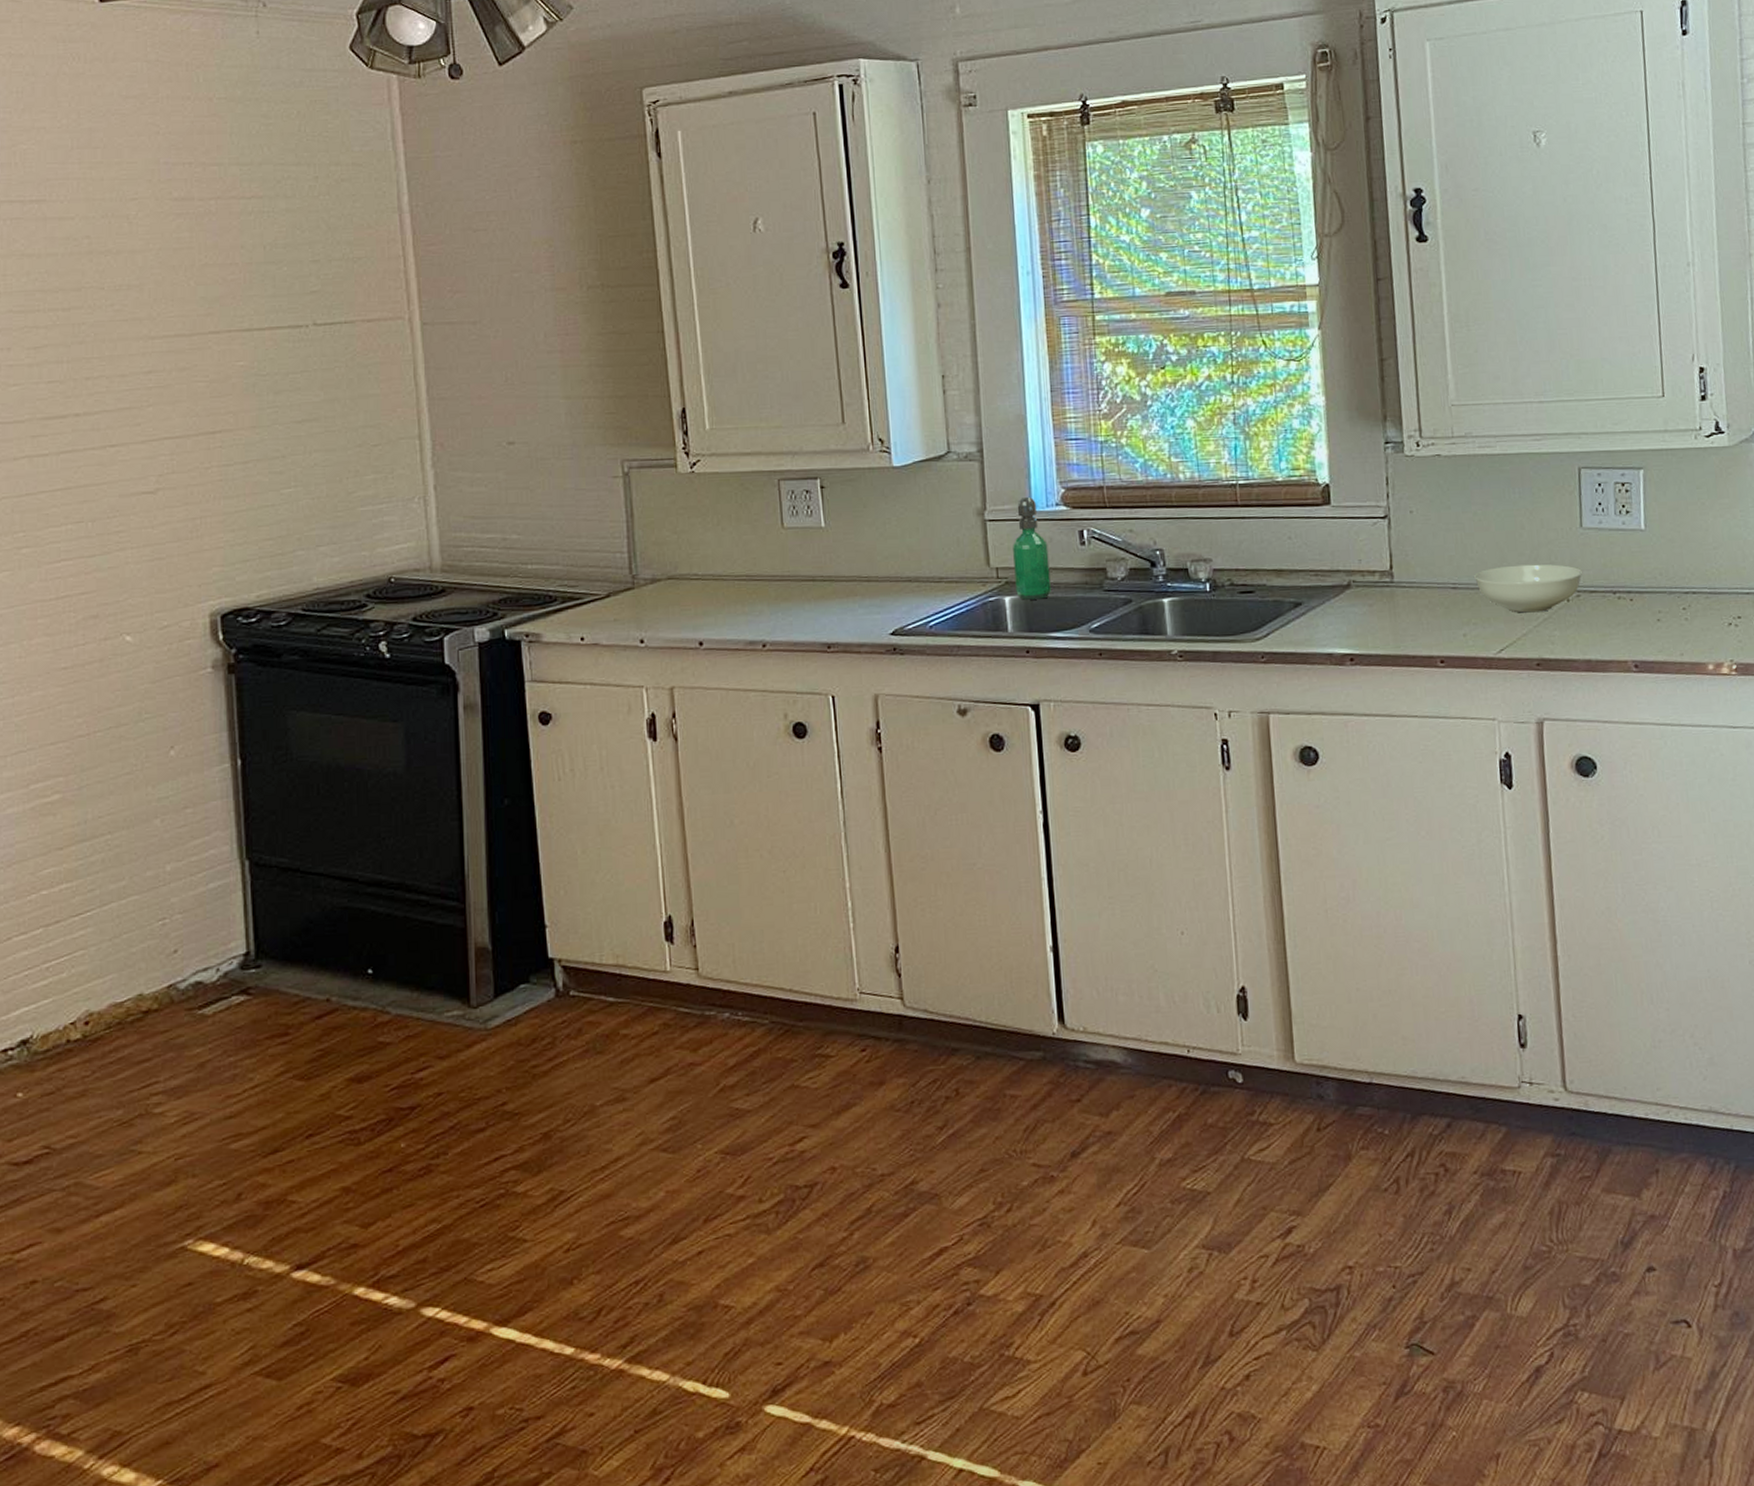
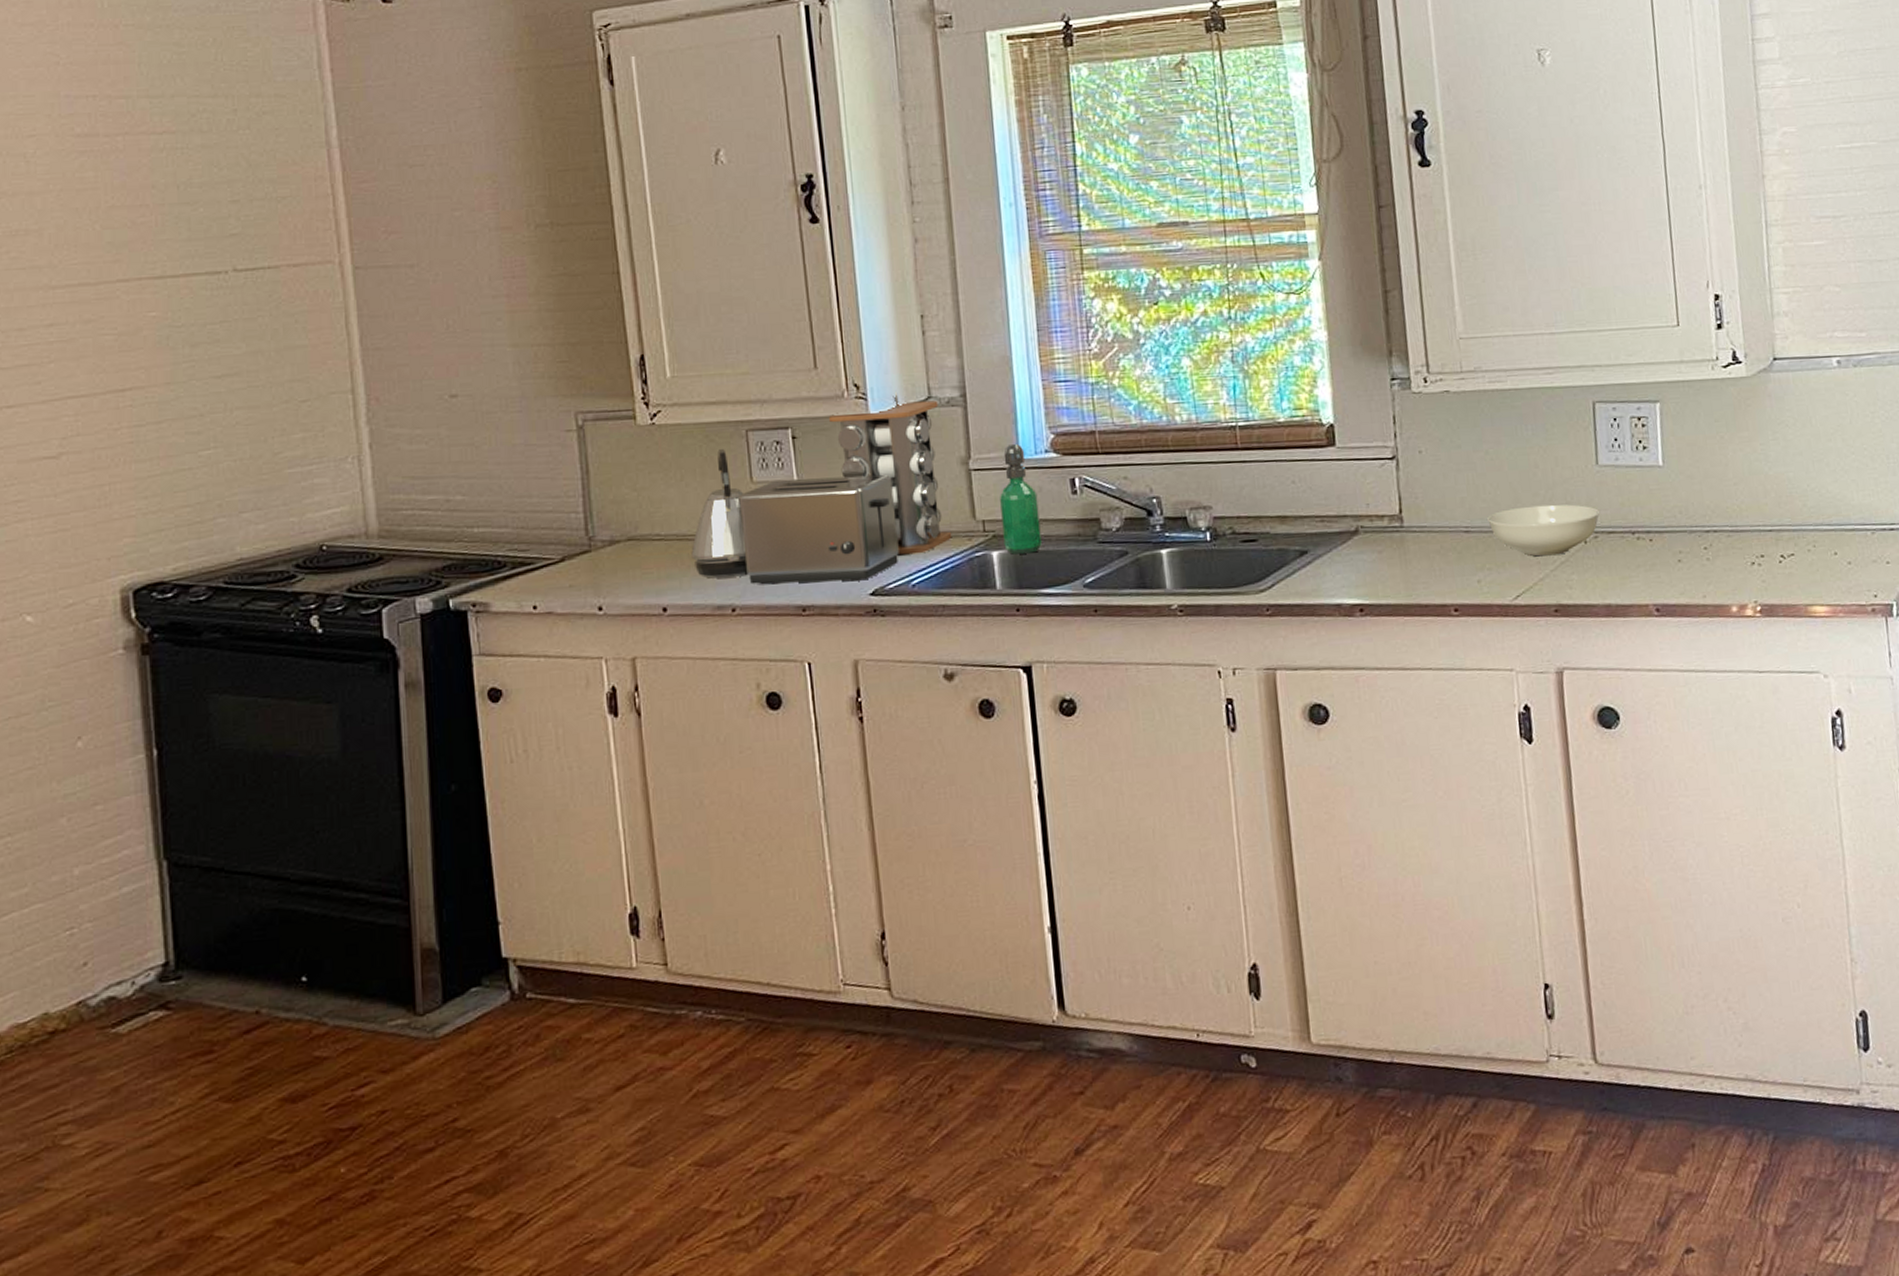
kettle: none [726,495,778,616] -> present [691,448,748,579]
toaster: none [770,522,918,623] -> present [738,474,899,585]
spice rack: none [854,445,968,600] -> present [828,390,952,557]

